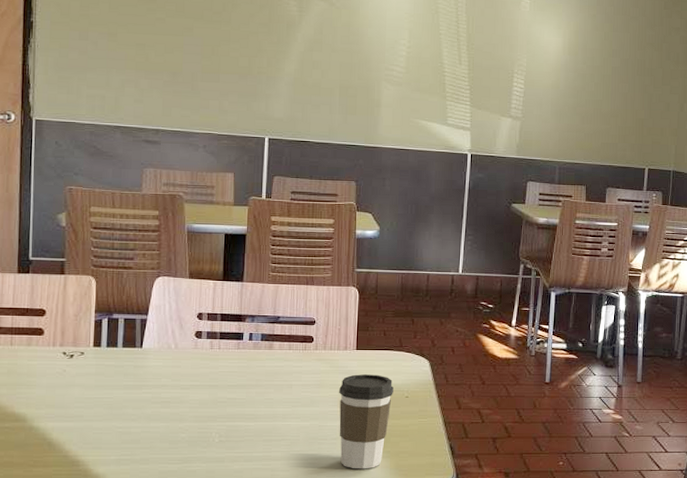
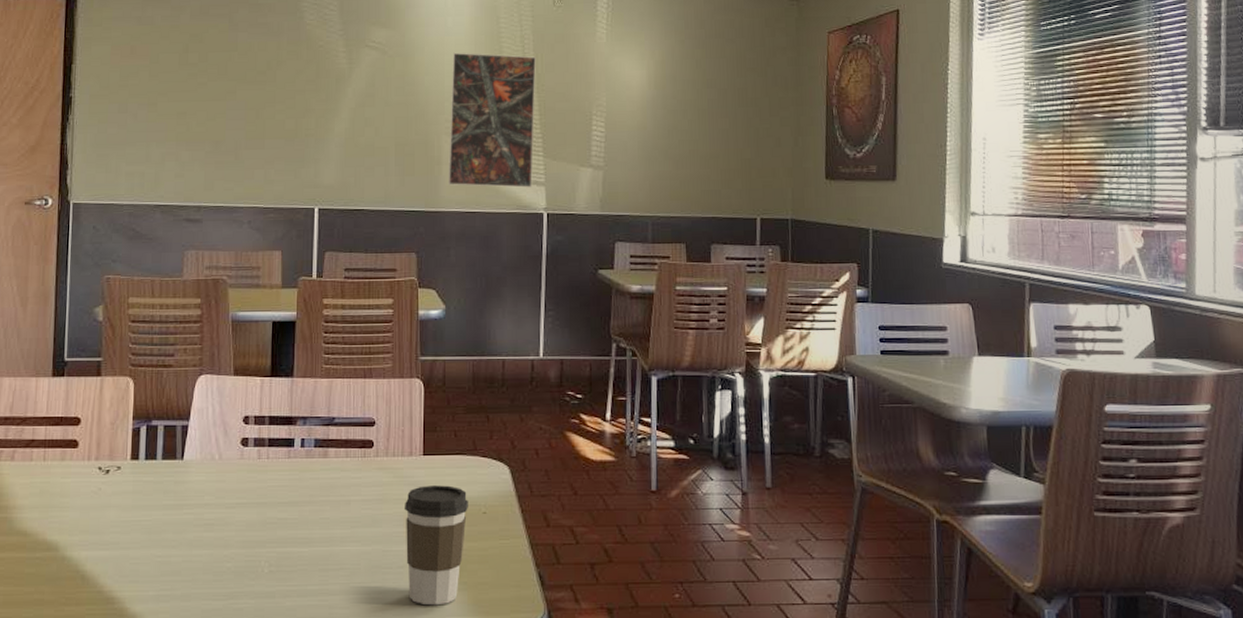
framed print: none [385,9,468,131] -> present [448,52,536,188]

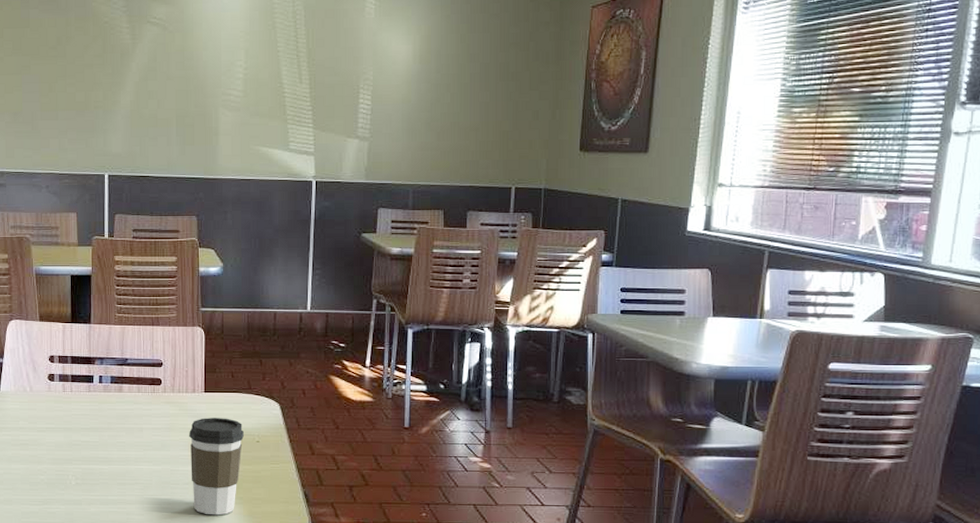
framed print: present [448,52,536,188] -> none [224,28,307,157]

